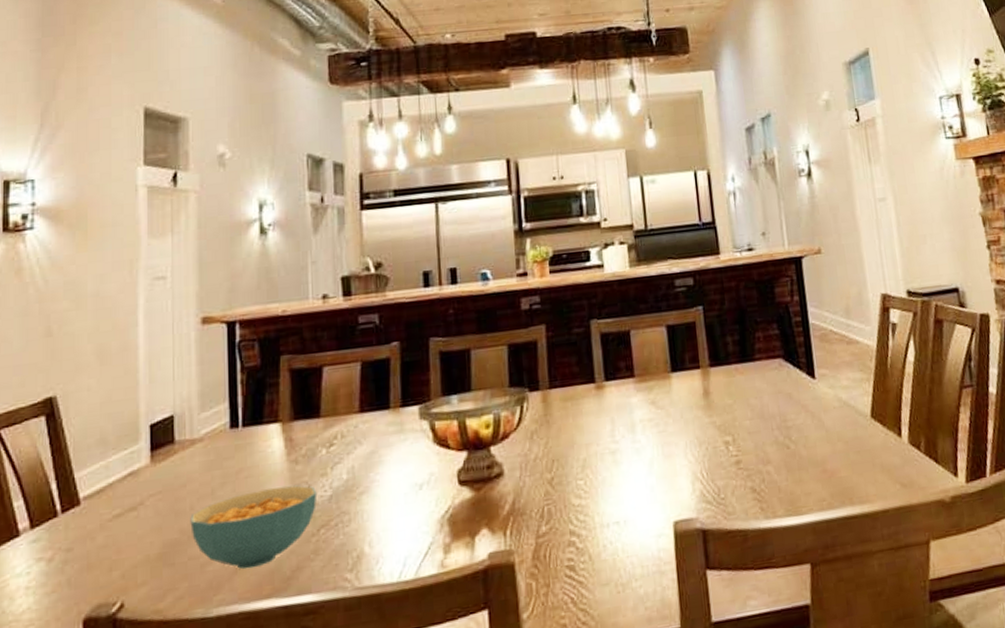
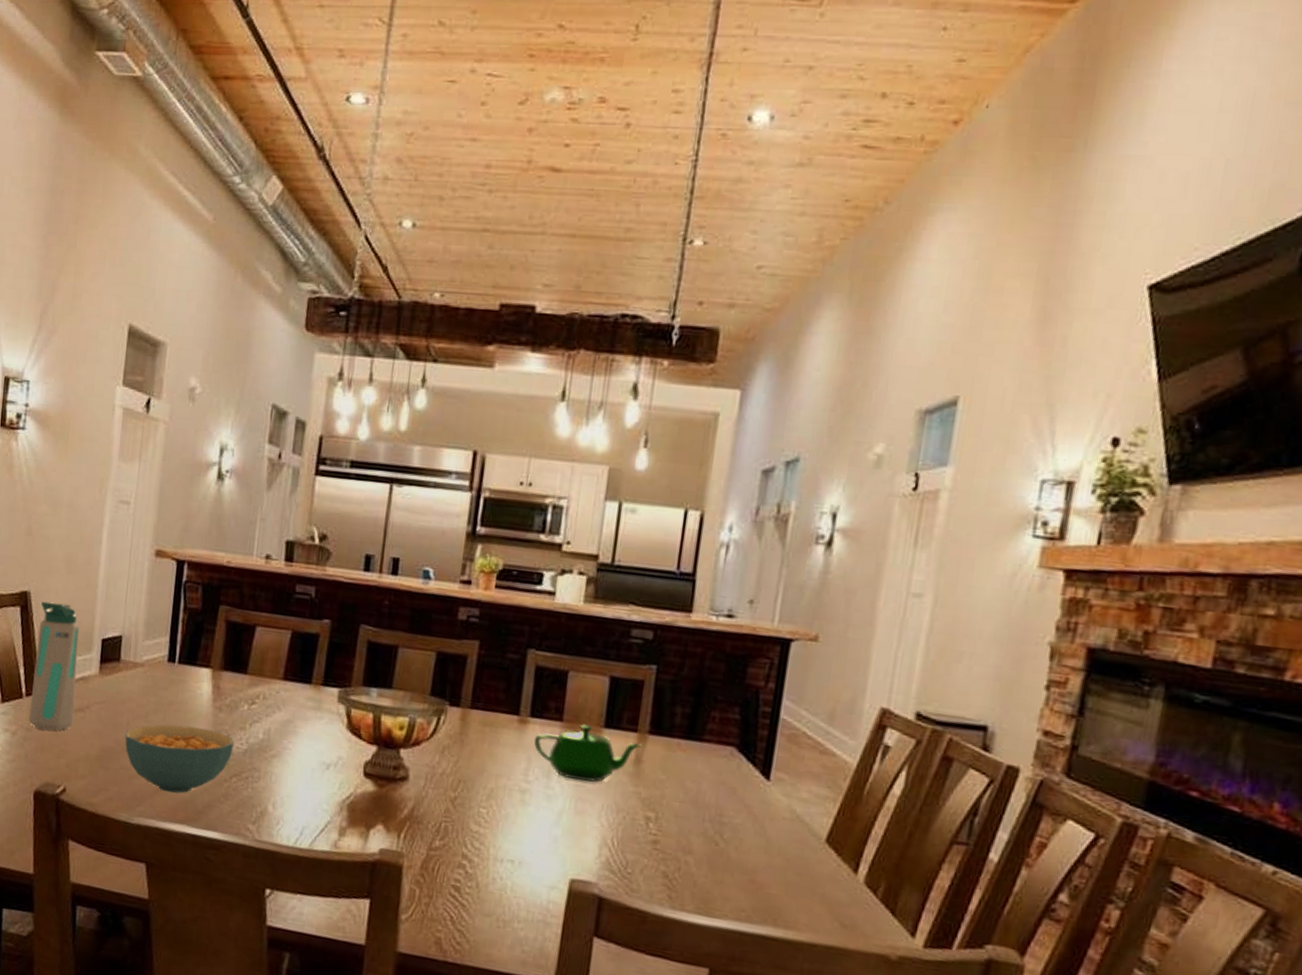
water bottle: none [68,398,125,546] -> present [28,601,80,731]
teapot: none [612,373,707,428] -> present [533,724,642,782]

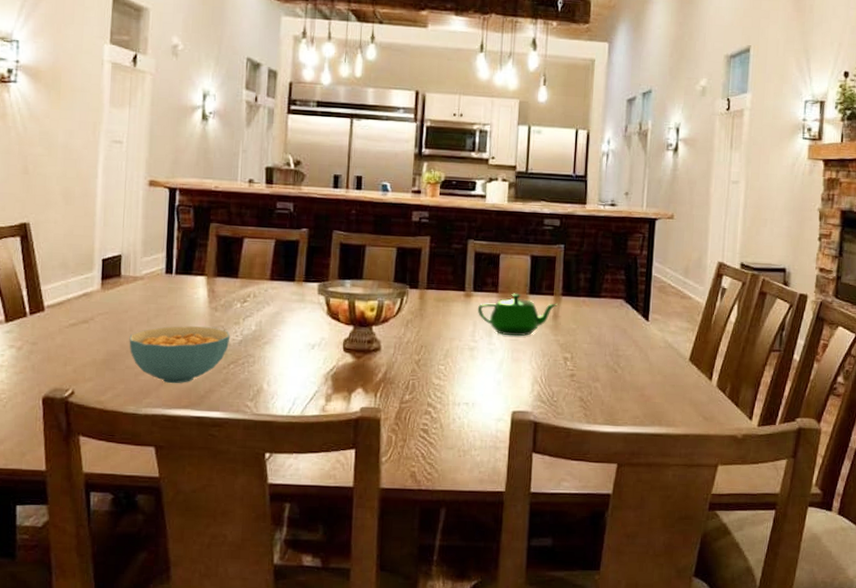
water bottle: present [28,601,80,731] -> none [34,230,80,342]

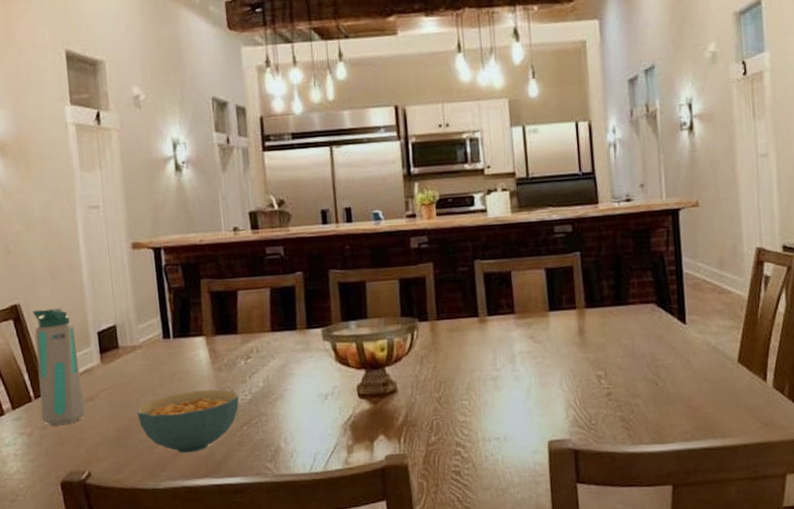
water bottle: none [34,230,80,342] -> present [33,308,86,425]
teapot: present [477,293,558,337] -> none [494,311,582,360]

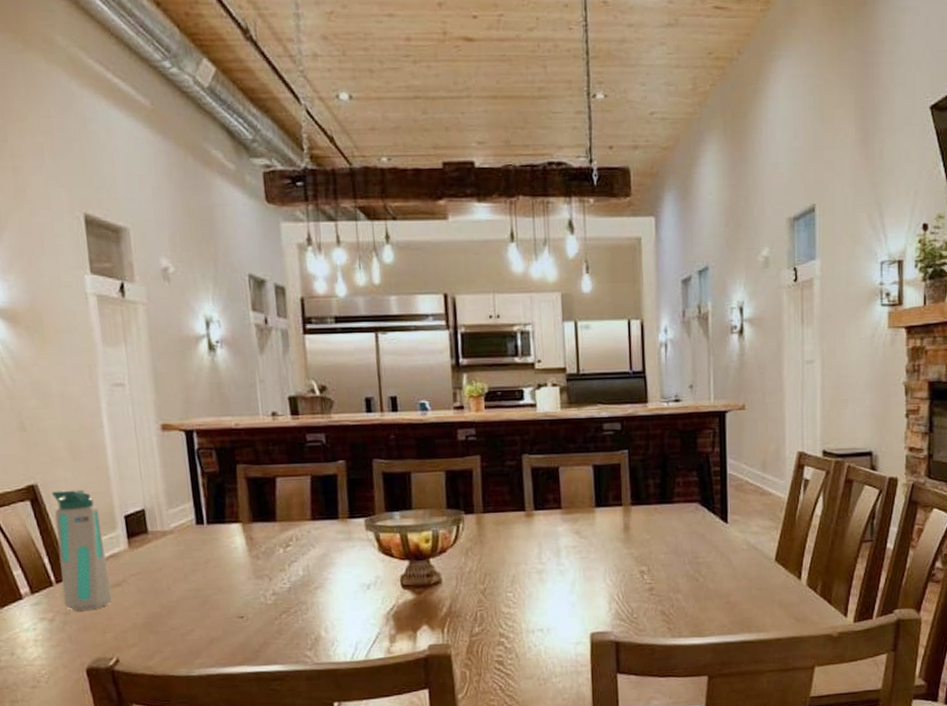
cereal bowl: present [137,389,239,454] -> none [168,577,278,641]

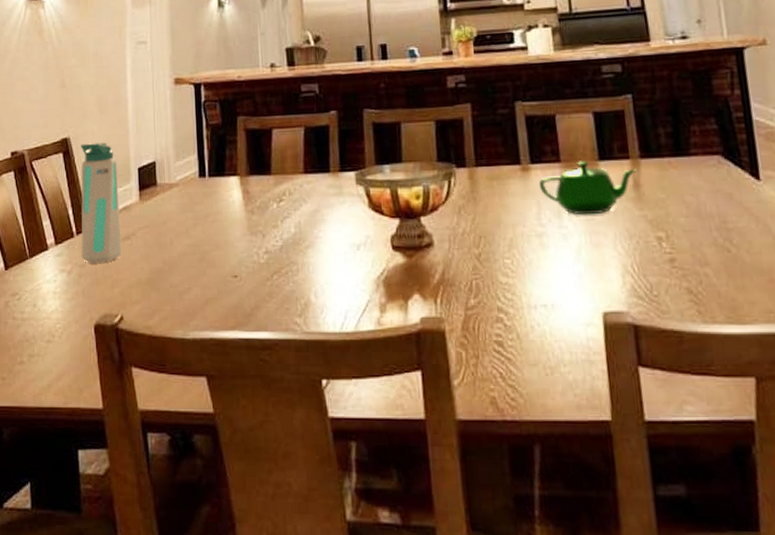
teapot: none [540,507,628,554] -> present [538,160,637,215]

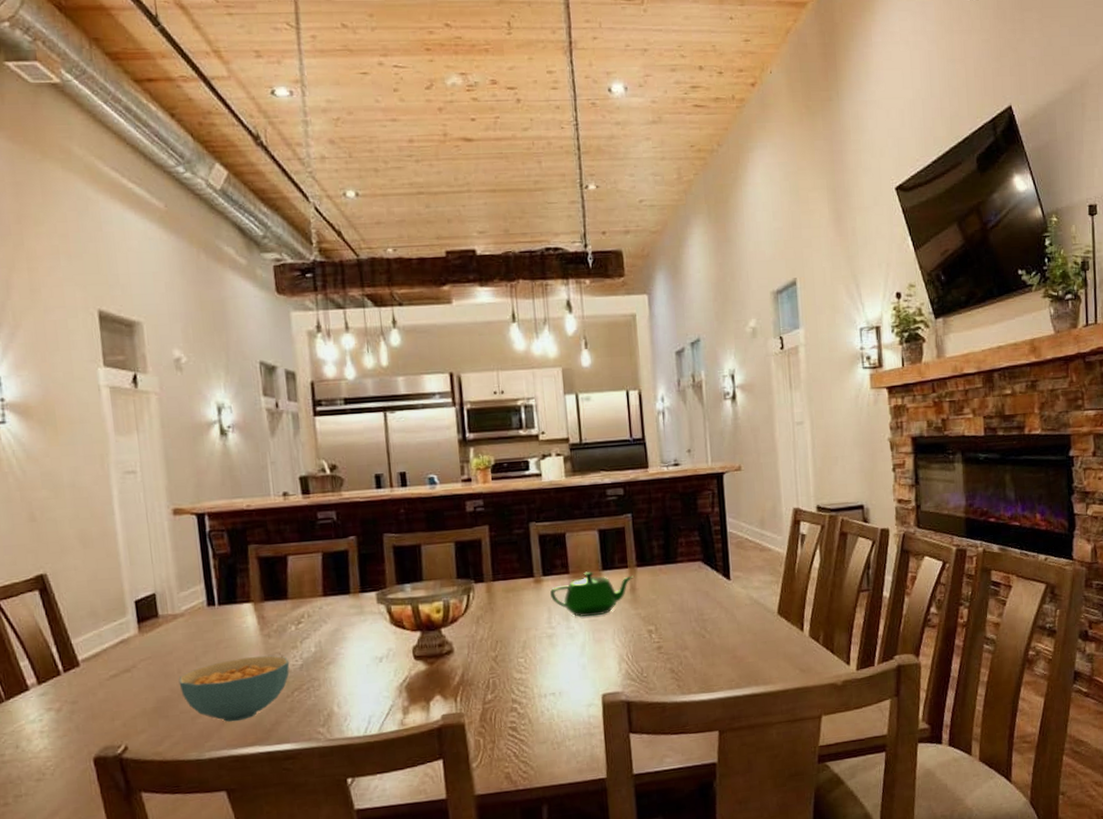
water bottle: present [81,142,122,263] -> none [61,577,122,699]
cereal bowl: none [170,233,271,302] -> present [178,655,290,722]

